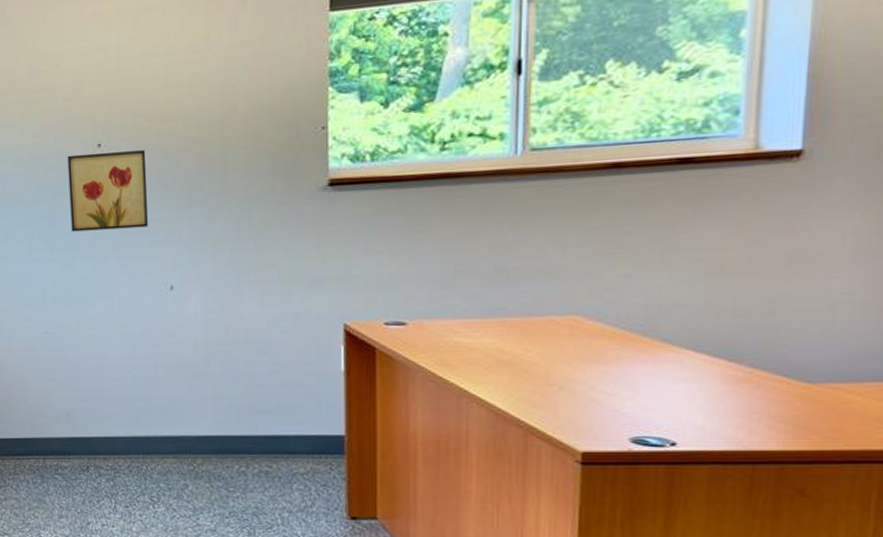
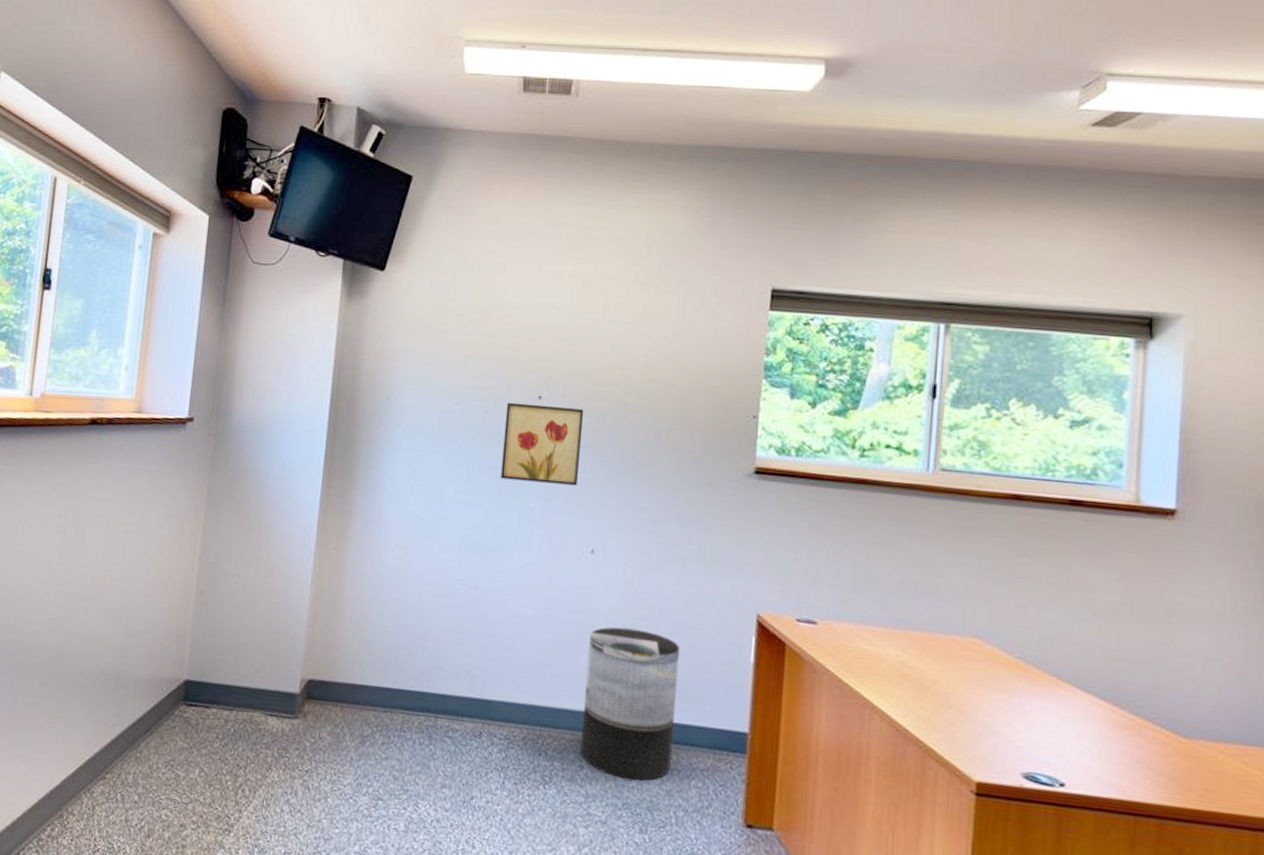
trash can: none [179,354,271,491] -> present [580,627,680,781]

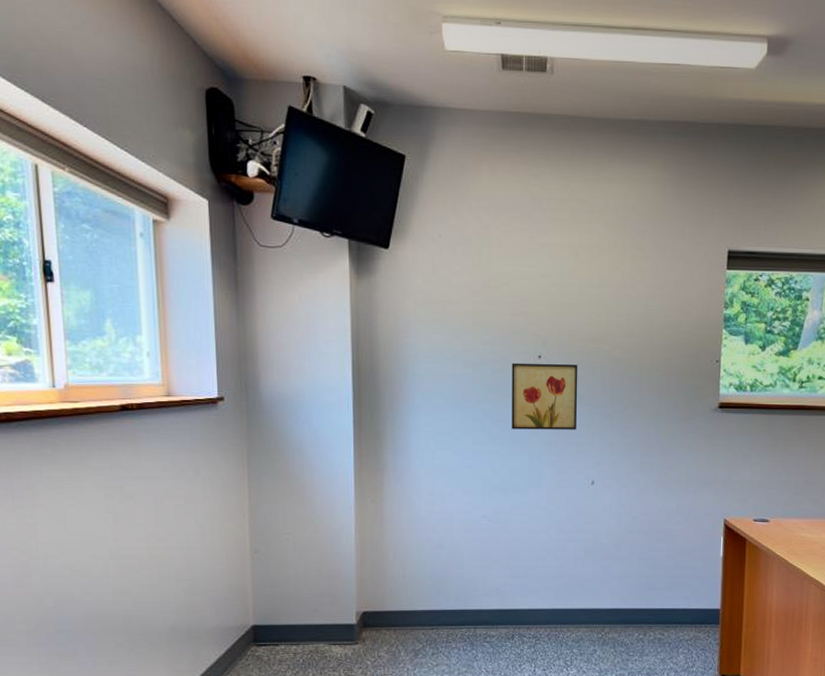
trash can: present [580,627,680,781] -> none [594,541,666,655]

